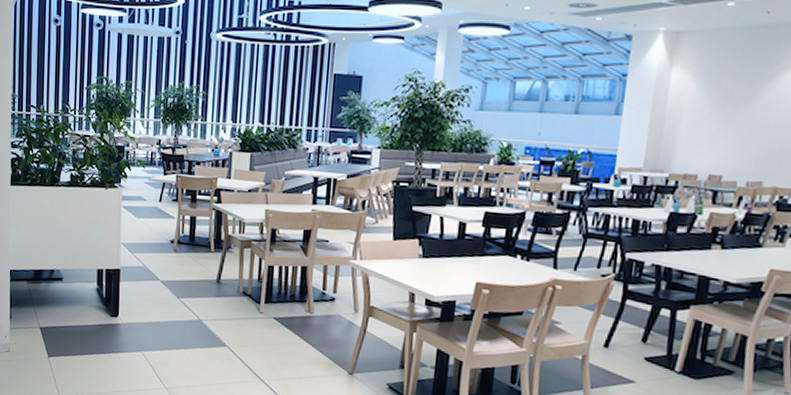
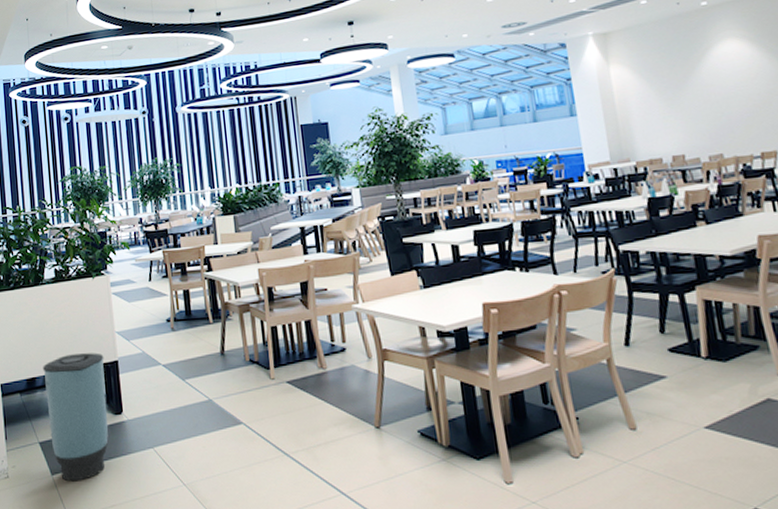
trash can: none [50,255,108,367] -> present [43,352,109,482]

